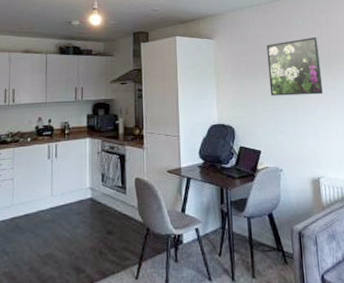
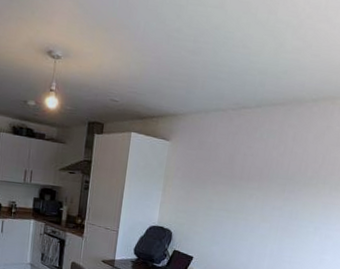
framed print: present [266,36,323,96] -> none [215,153,279,214]

